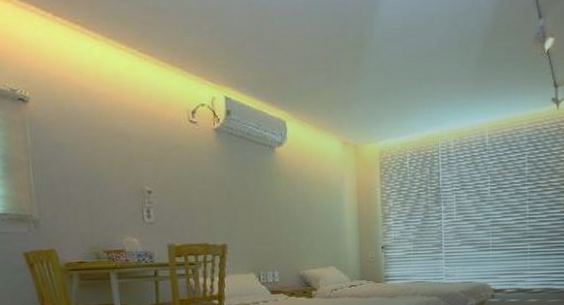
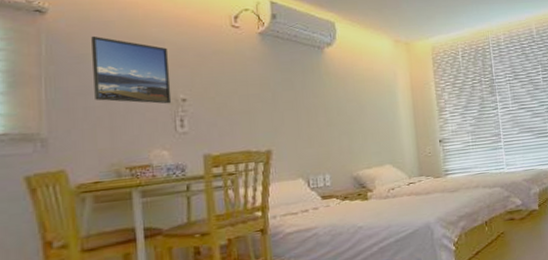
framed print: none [67,126,139,195] -> present [91,35,172,104]

